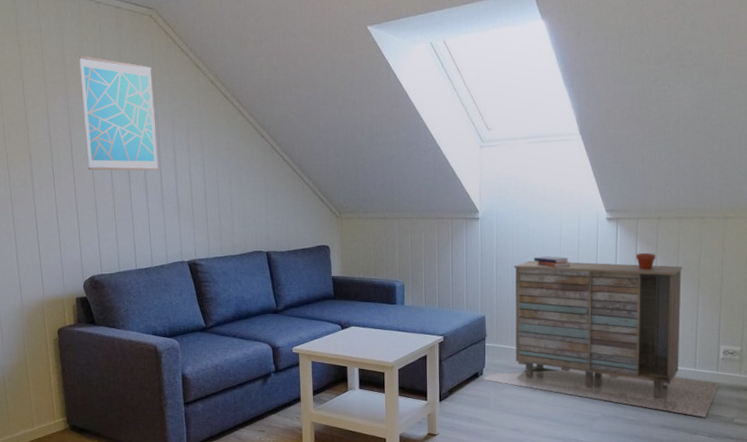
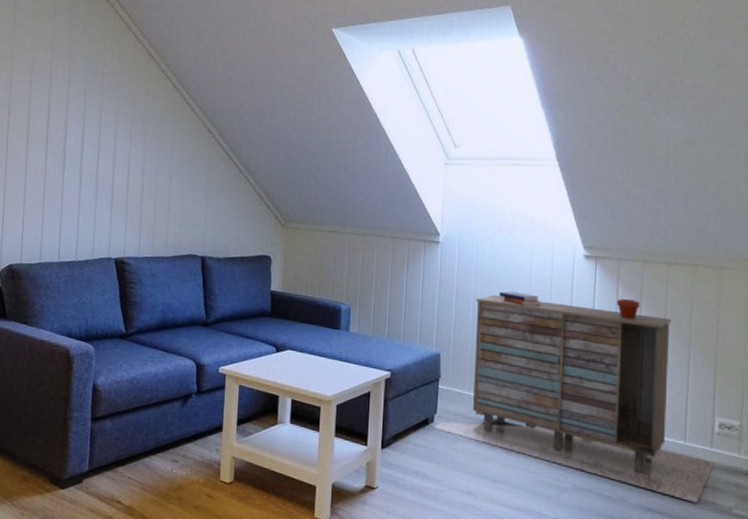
wall art: present [79,56,159,171] -> none [22,34,103,158]

